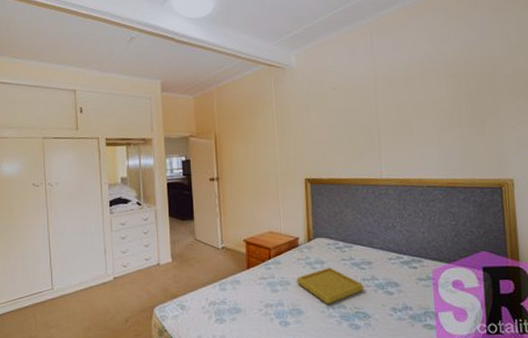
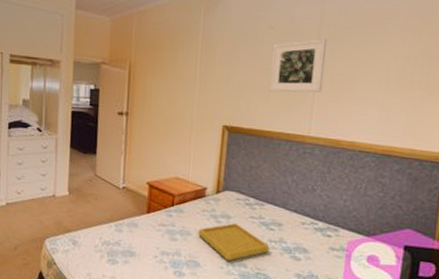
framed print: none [338,93,386,144] -> present [269,39,327,93]

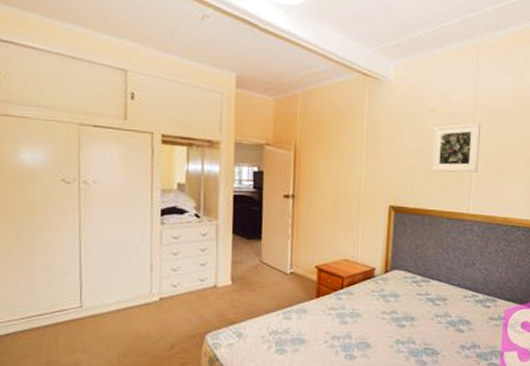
serving tray: present [198,222,270,261] -> none [368,301,436,339]

